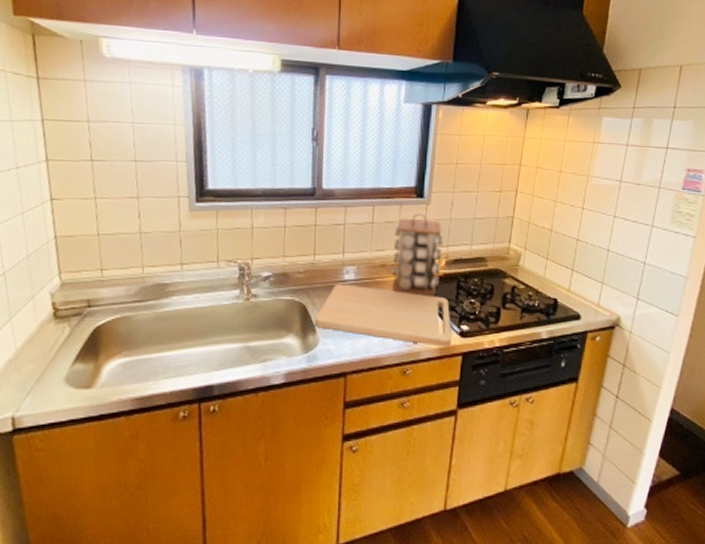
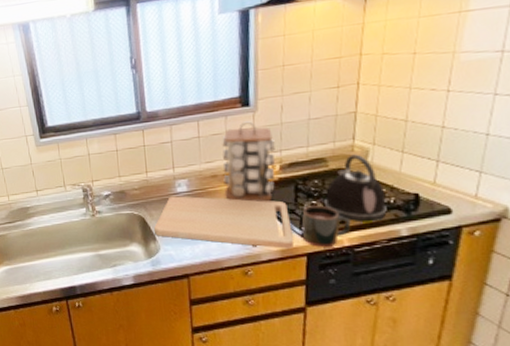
mug: none [459,304,502,346] -> present [301,205,351,247]
kettle: none [480,256,532,322] -> present [323,154,387,221]

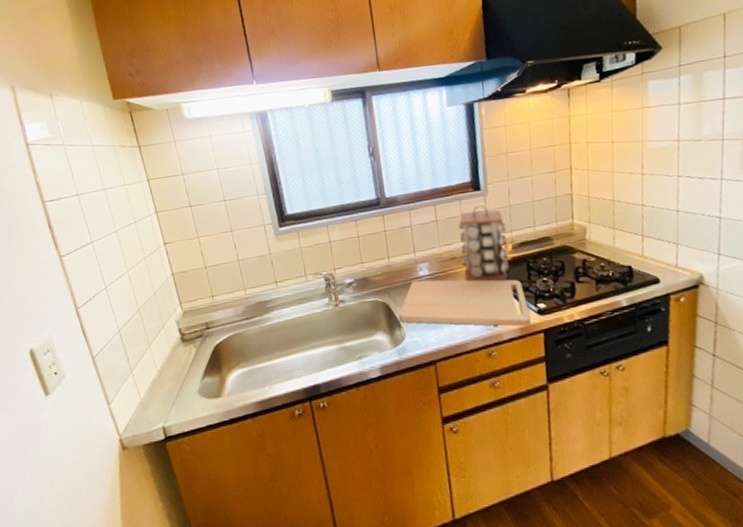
mug: present [301,205,351,247] -> none [536,281,580,322]
kettle: present [323,154,387,221] -> none [553,232,608,295]

